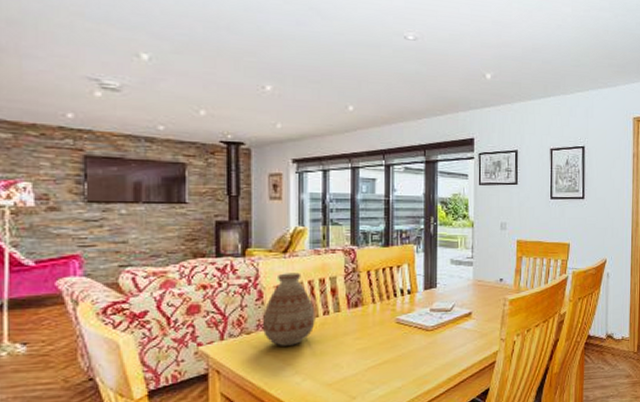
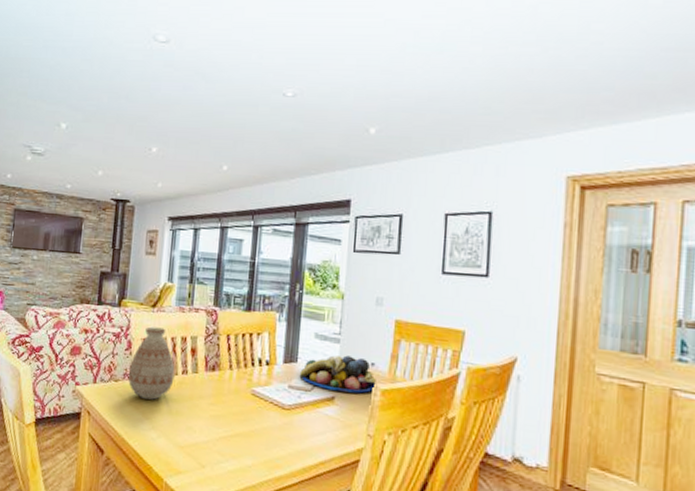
fruit bowl: none [439,275,506,307] -> present [299,355,377,394]

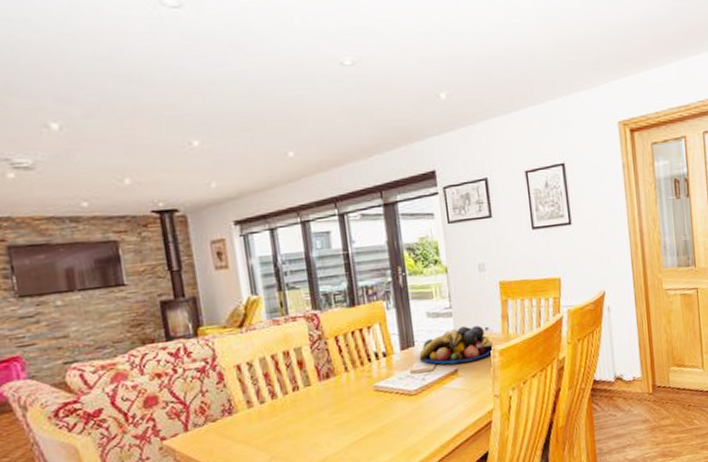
vase: present [128,326,175,400] -> none [226,347,285,431]

